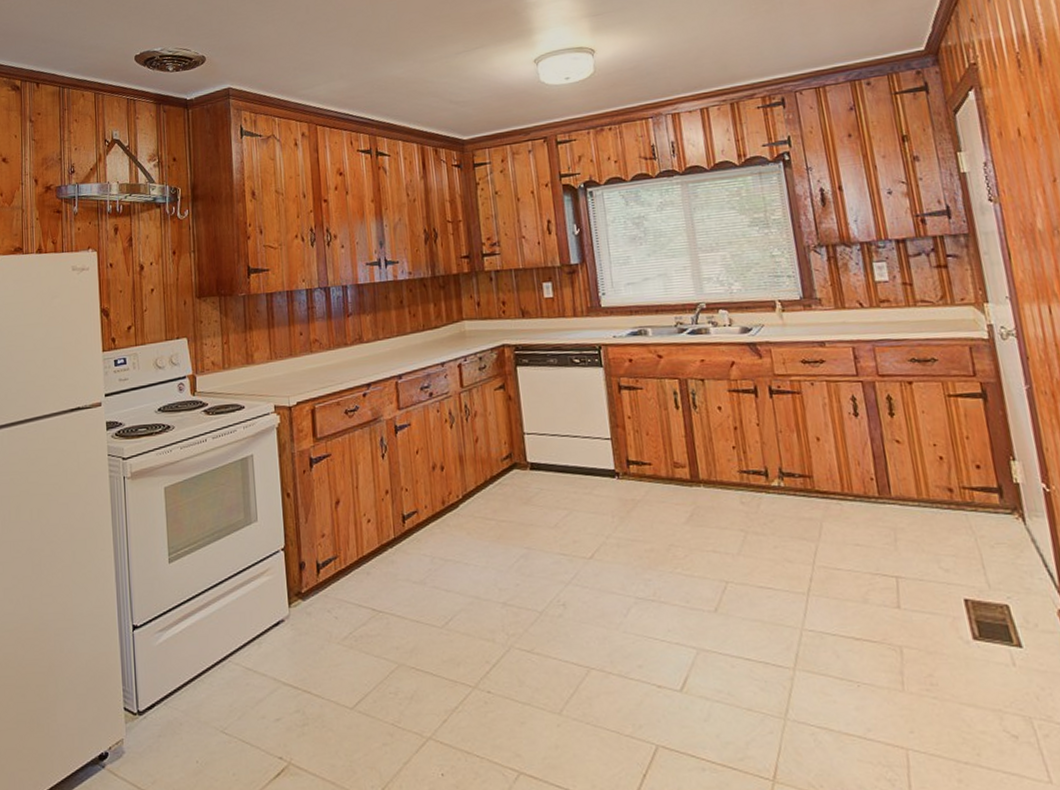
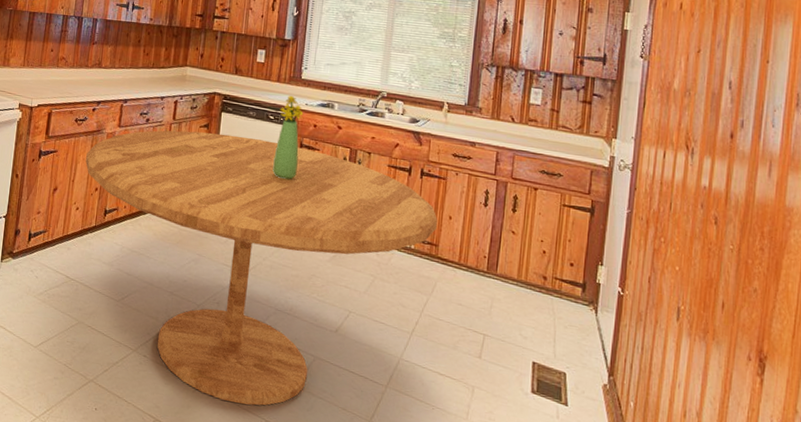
dining table: none [366,389,805,731] -> present [86,130,437,406]
bouquet: none [584,329,623,434] -> present [272,95,303,180]

